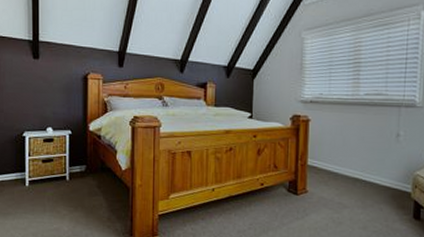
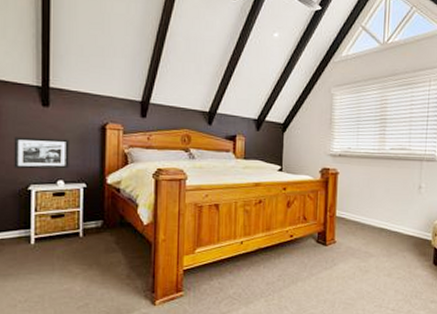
picture frame: none [11,87,57,117] -> present [14,137,69,169]

